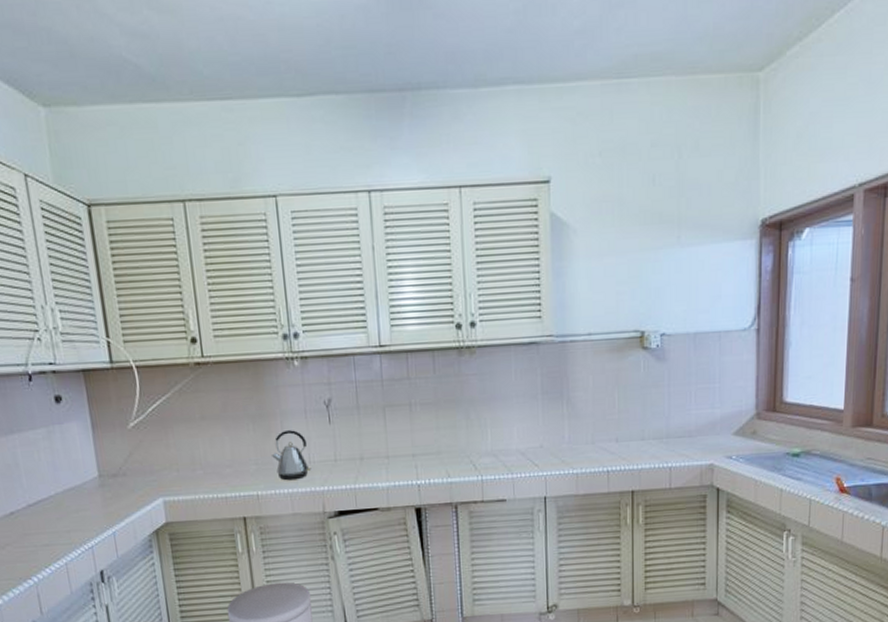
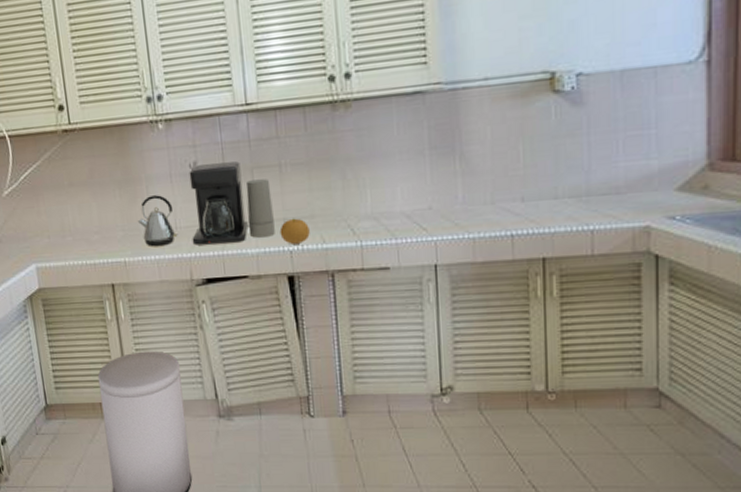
coffee maker: none [323,400,380,479] -> present [189,161,248,246]
canister: none [378,417,405,472] -> present [246,179,275,238]
fruit: none [409,454,436,478] -> present [279,218,310,244]

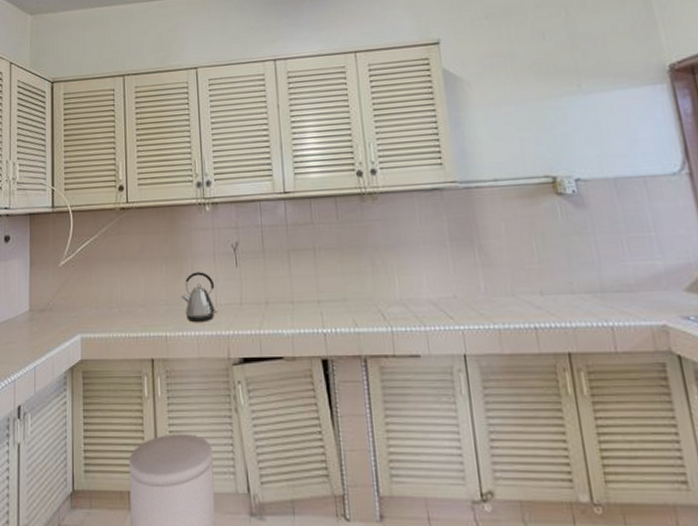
coffee maker: present [189,161,248,246] -> none [231,244,284,324]
canister: present [246,179,275,238] -> none [283,261,310,318]
fruit: present [279,218,310,244] -> none [314,300,343,326]

